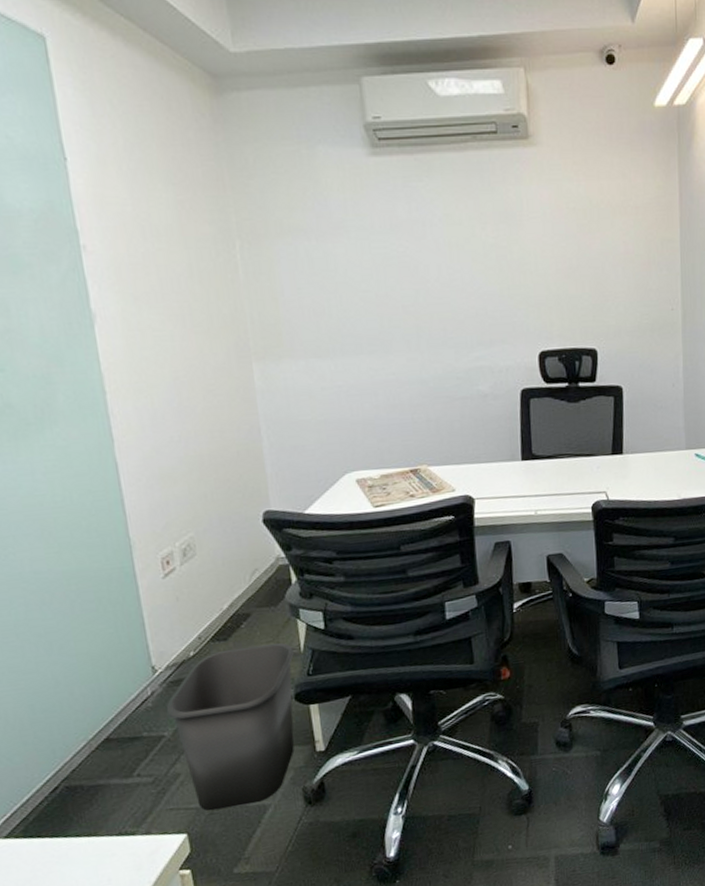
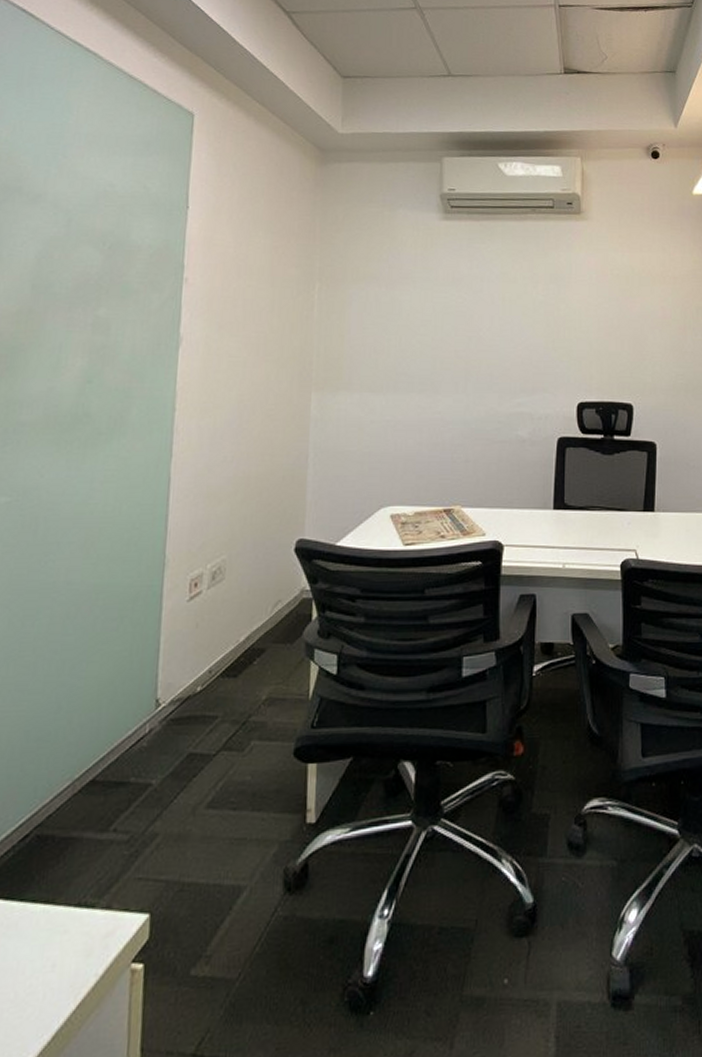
waste bin: present [165,642,294,810] -> none [159,685,302,886]

